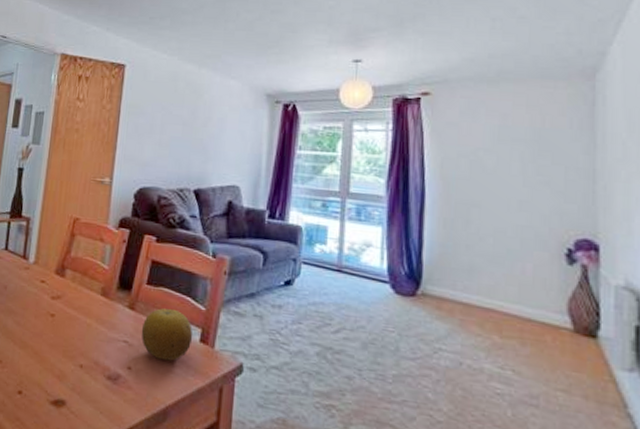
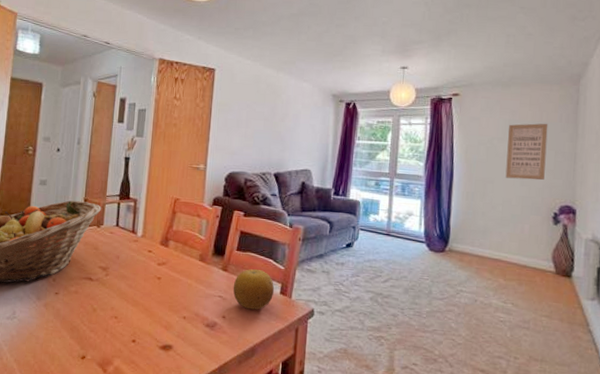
wall art: none [496,129,554,205] -> present [505,123,548,181]

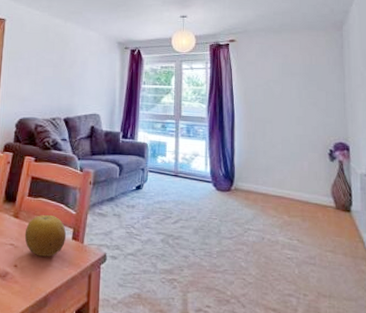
wall art: present [505,123,548,181] -> none [282,66,318,119]

